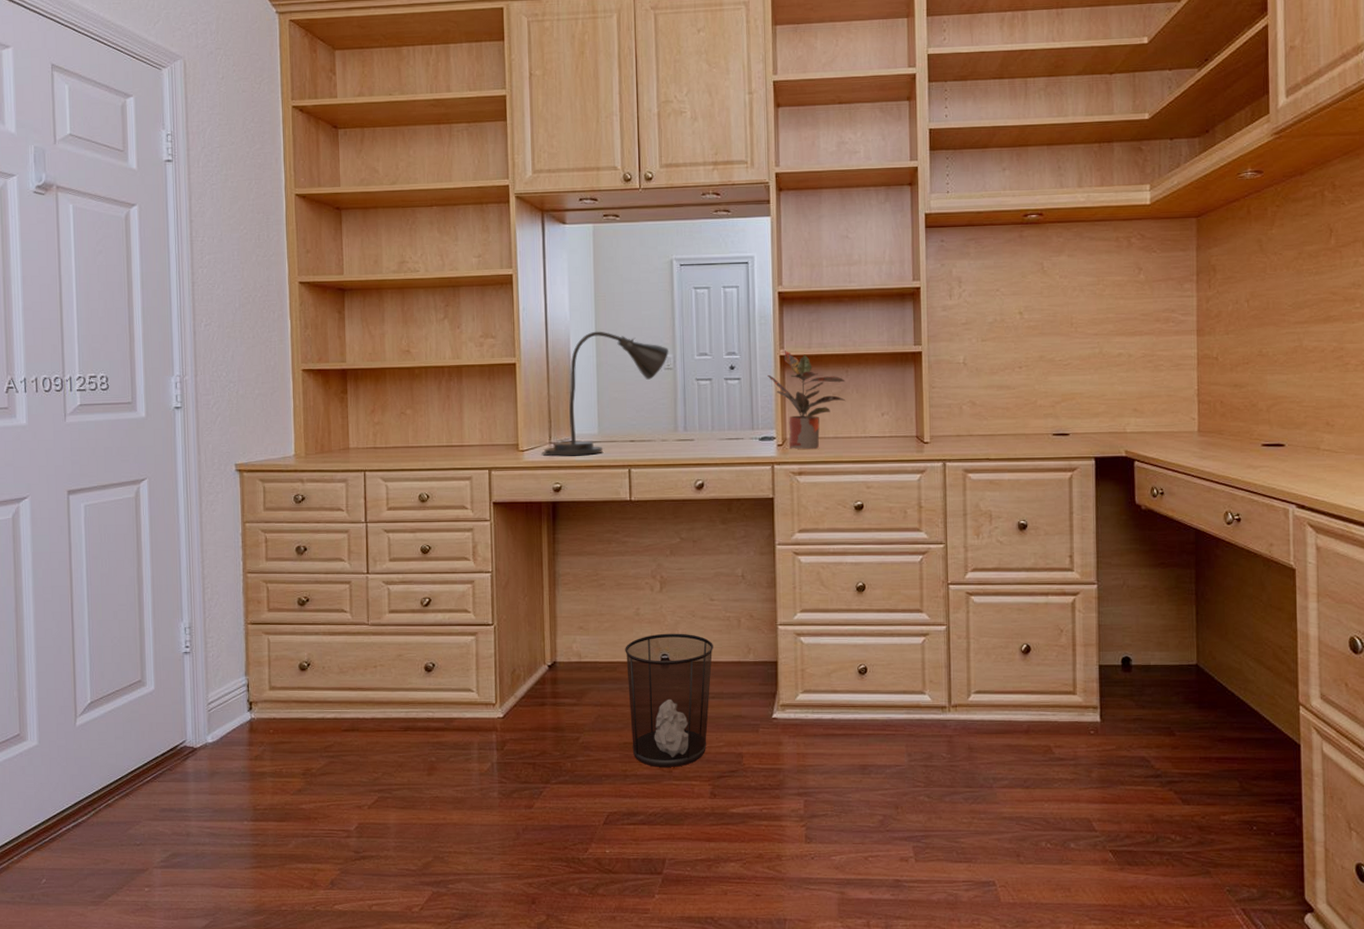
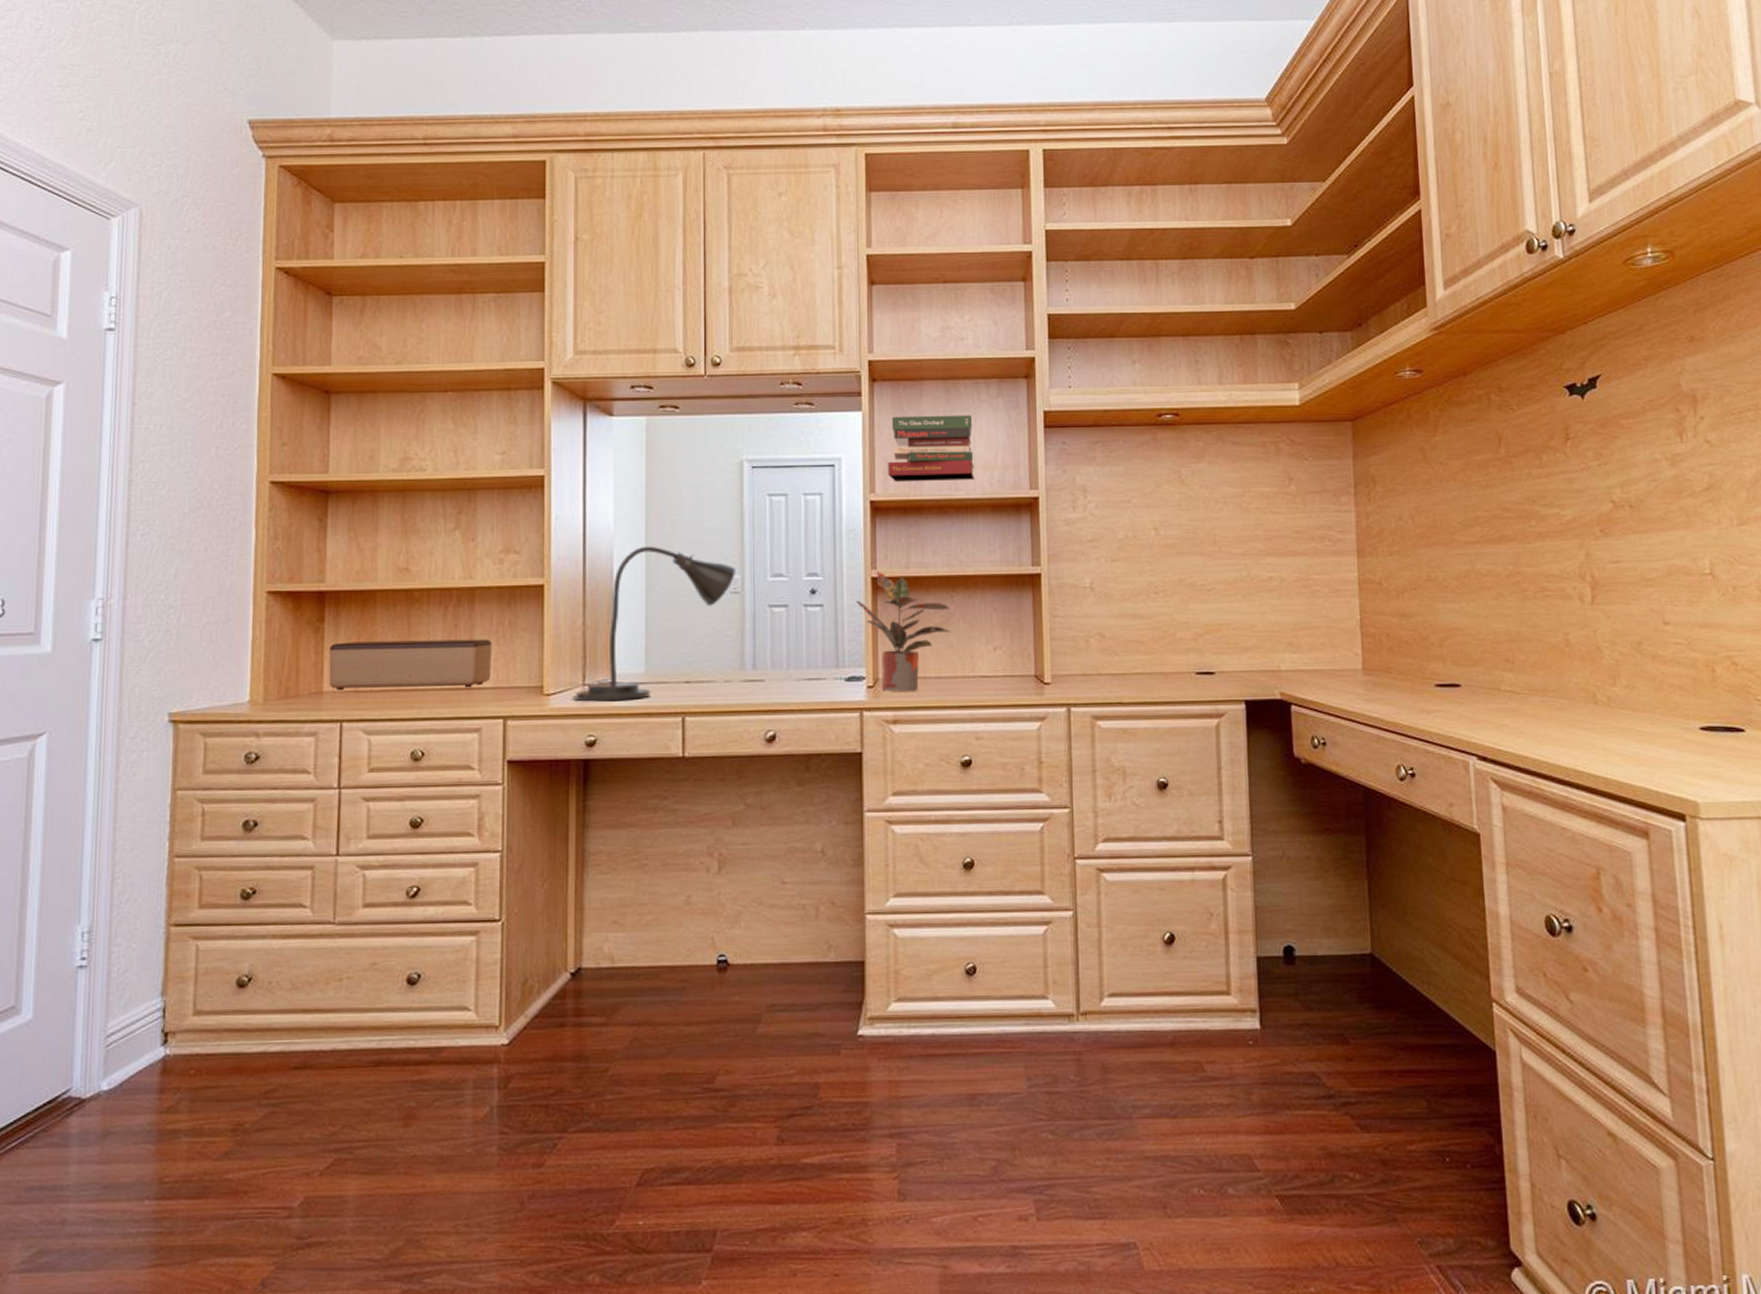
decorative box: none [352,406,478,448] -> present [328,639,493,691]
waste bin: present [625,633,713,767] -> none [671,927,784,1106]
books: none [793,218,865,276] -> present [888,415,974,483]

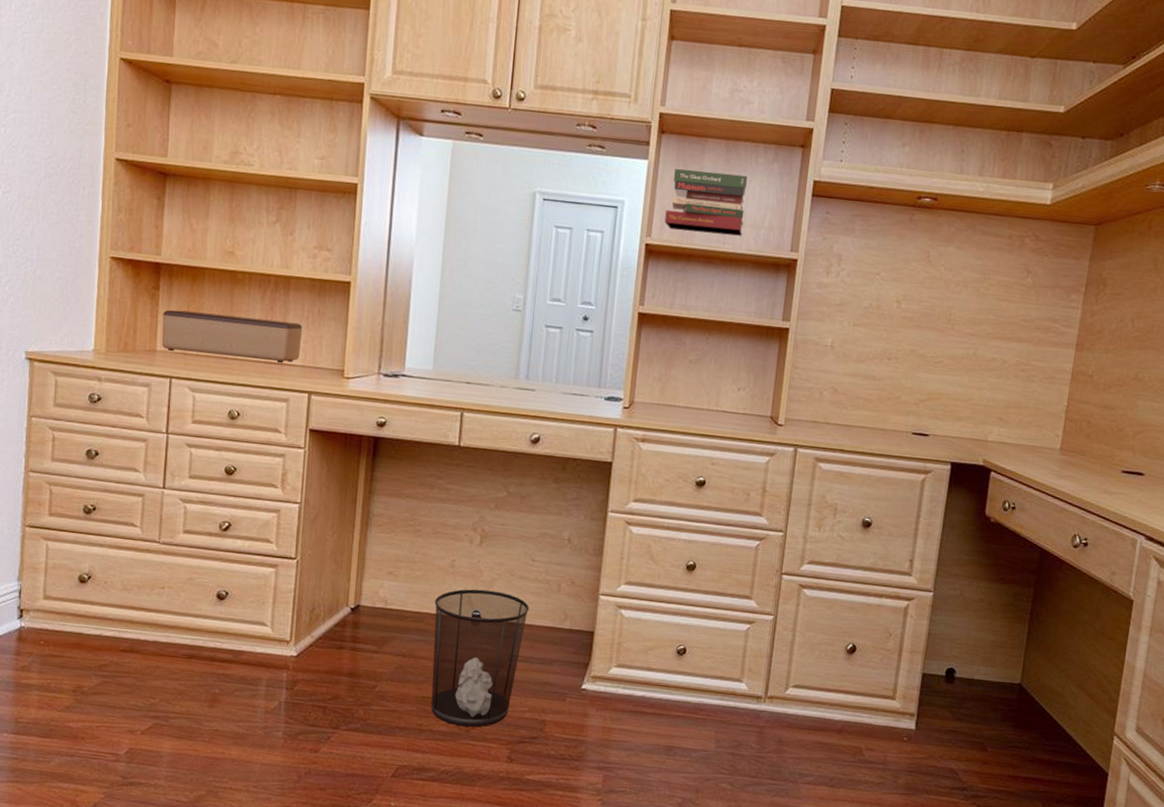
desk lamp: present [572,546,737,701] -> none [368,258,520,392]
waste bin: none [671,927,784,1106] -> present [430,589,529,727]
potted plant: present [856,571,951,692] -> none [622,307,705,416]

